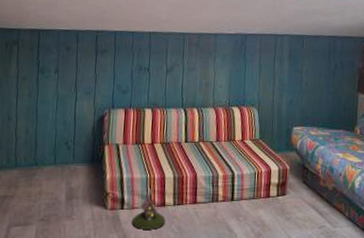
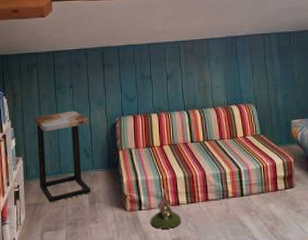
side table: none [9,98,74,197] -> present [34,111,91,204]

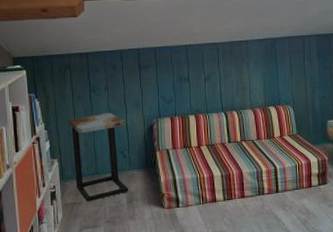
toy house: present [150,189,181,229] -> none [187,187,218,224]

